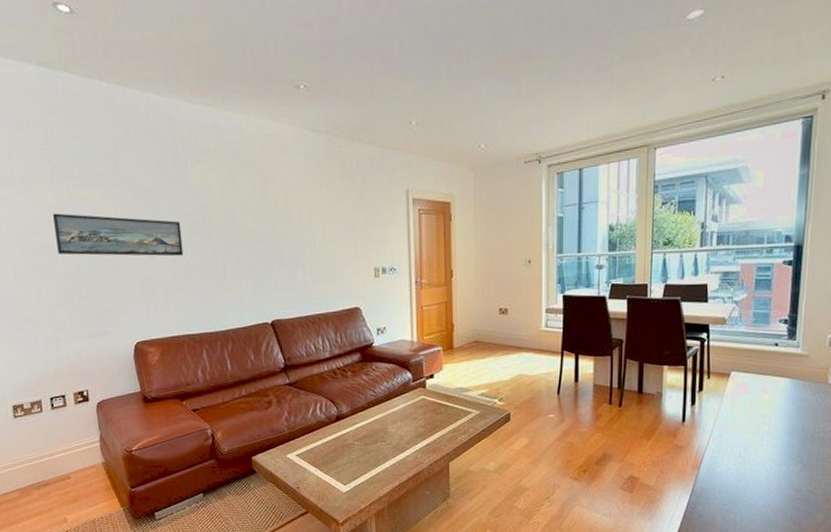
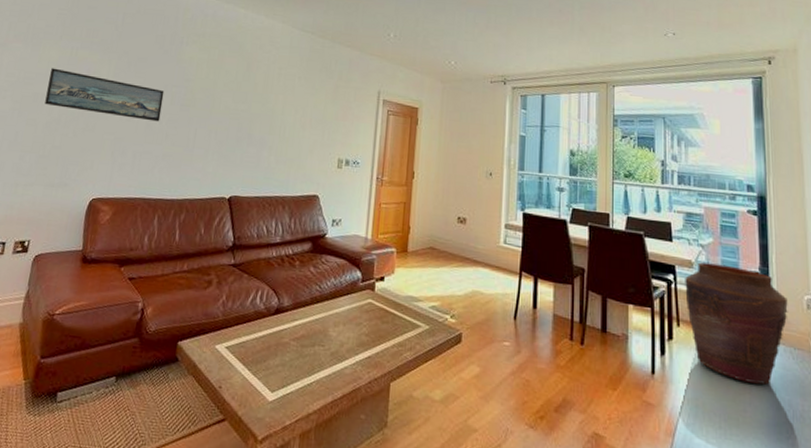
vase: none [717,317,812,418] -> present [685,262,788,385]

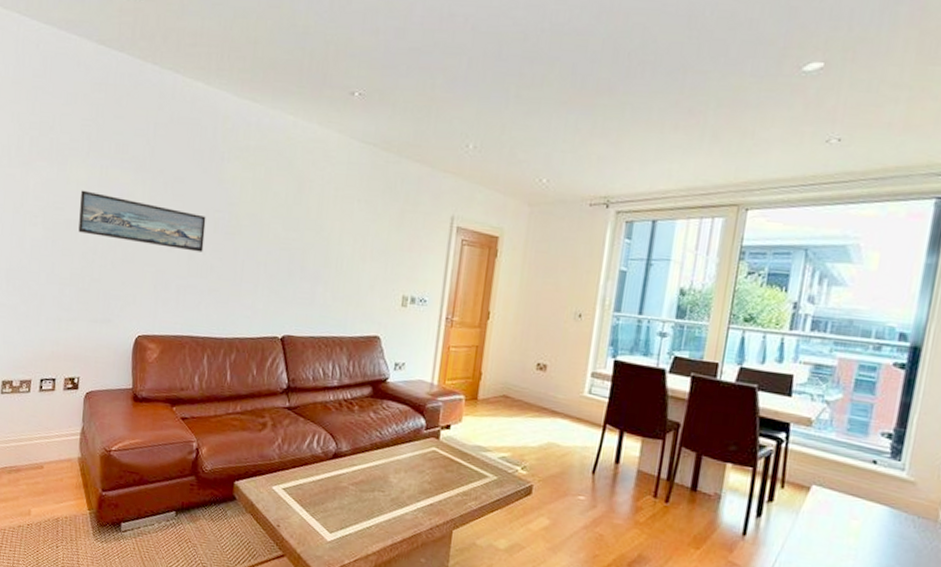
vase: present [685,262,788,385] -> none [796,420,923,553]

